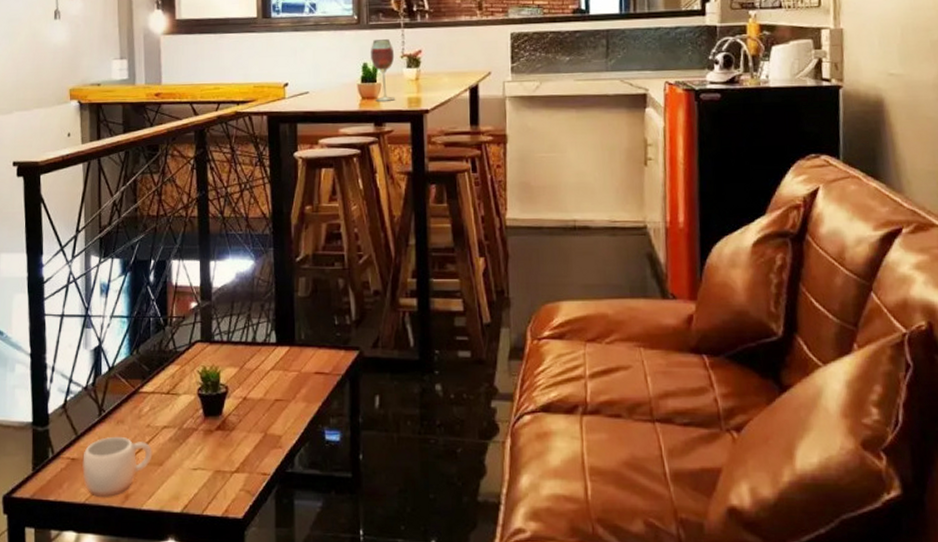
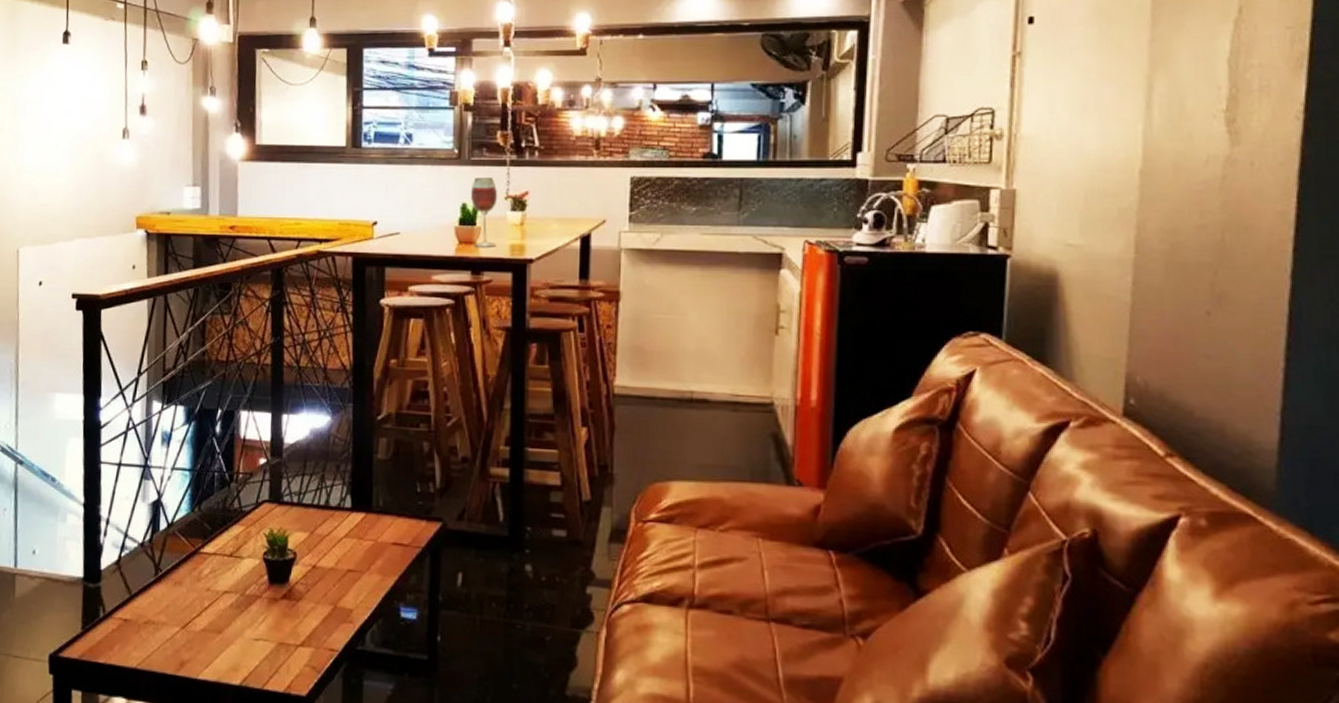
mug: present [81,436,153,498] -> none [134,598,212,665]

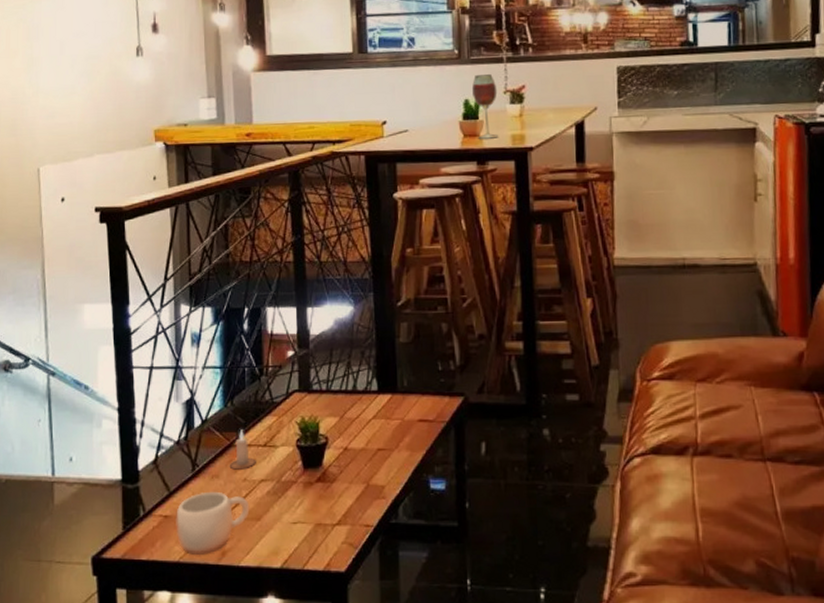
mug: none [134,598,212,665] -> present [174,491,250,556]
candle: none [194,537,221,579] -> present [230,430,256,470]

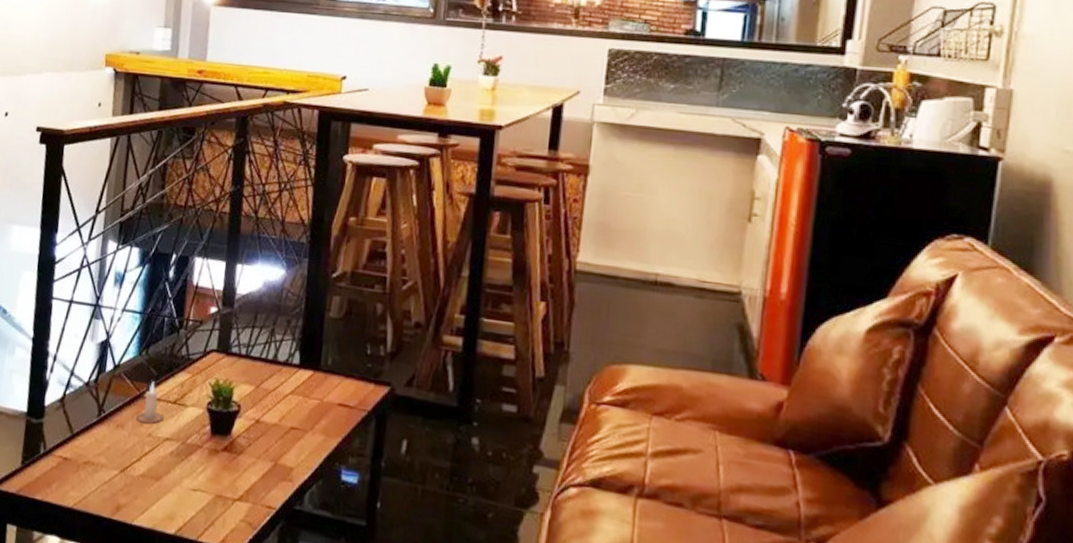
mug: present [174,491,250,556] -> none [73,440,151,506]
wineglass: present [471,73,499,139] -> none [442,38,471,111]

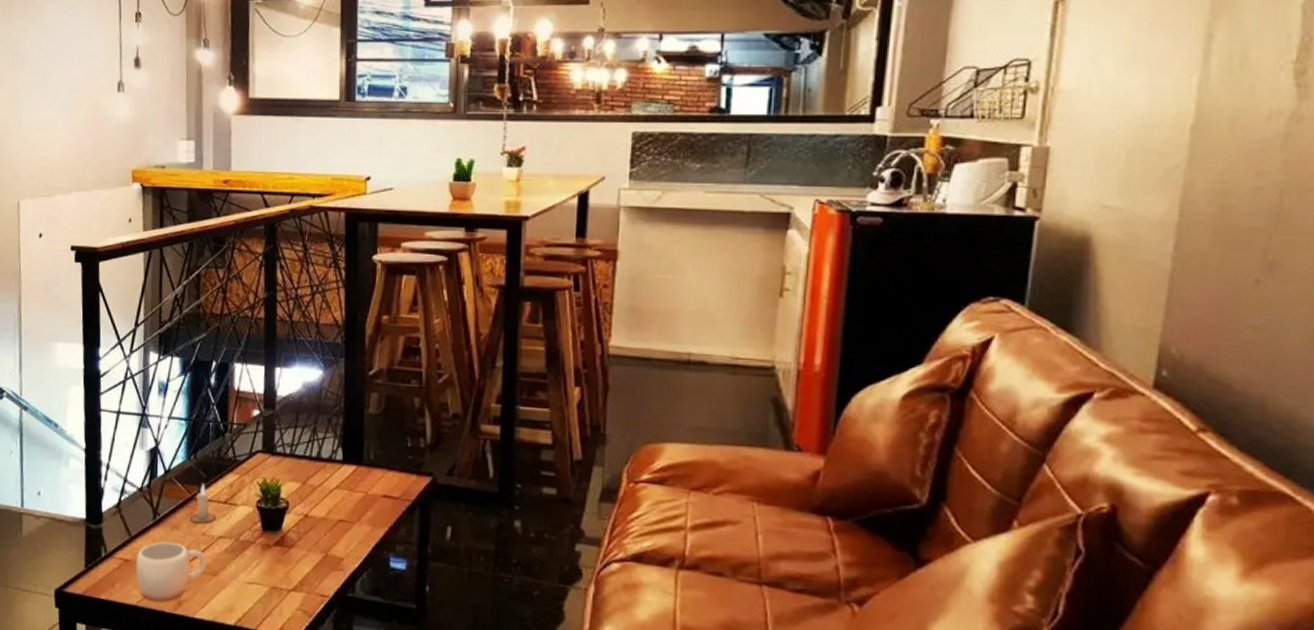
mug: none [73,440,151,506] -> present [134,541,207,603]

